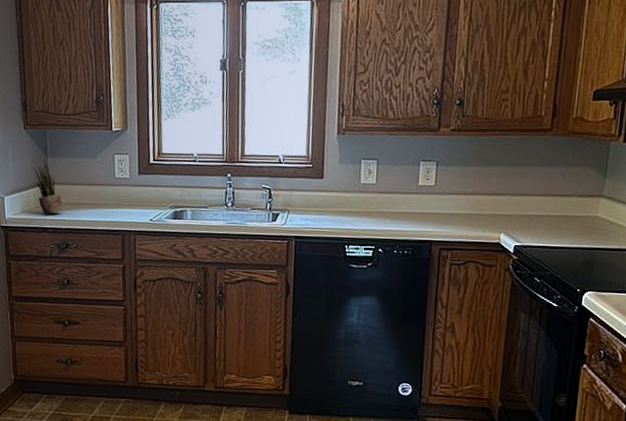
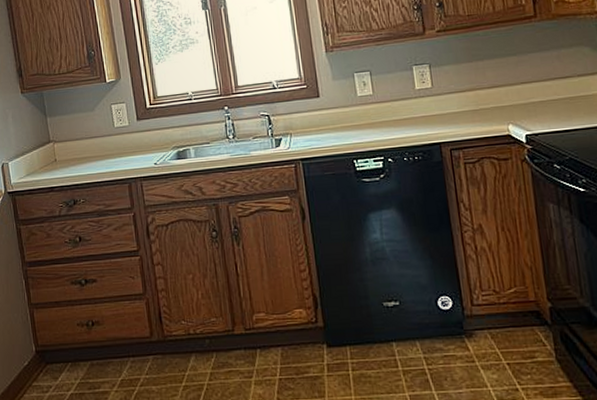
potted plant: present [34,162,62,214] -> none [35,122,66,174]

